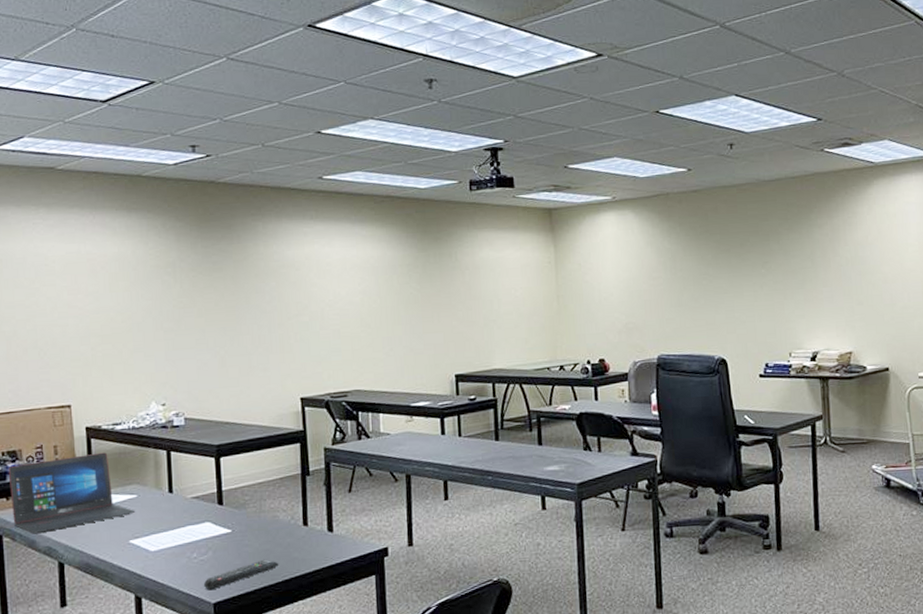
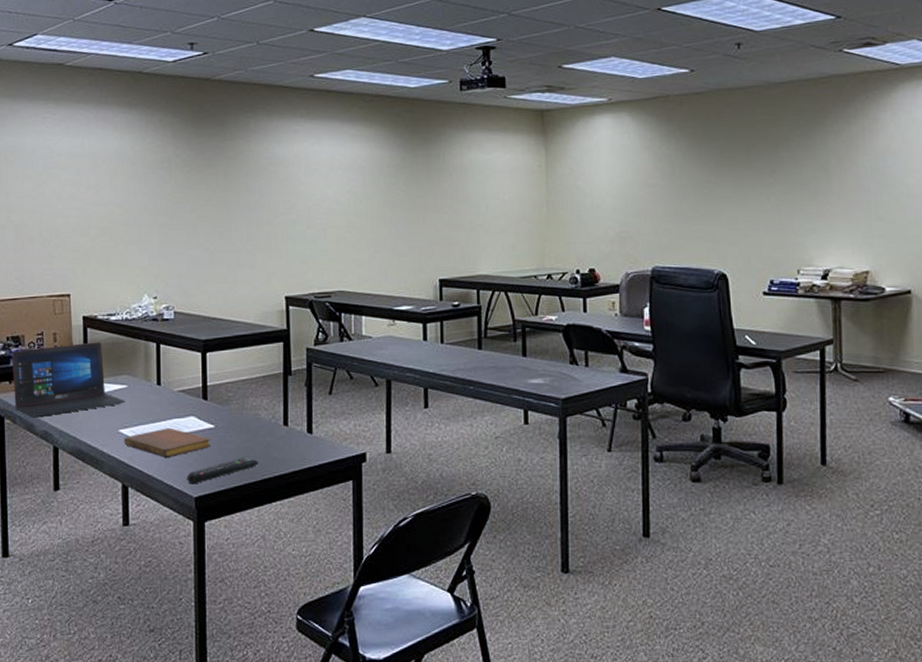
notebook: none [135,535,228,566] -> present [124,428,211,457]

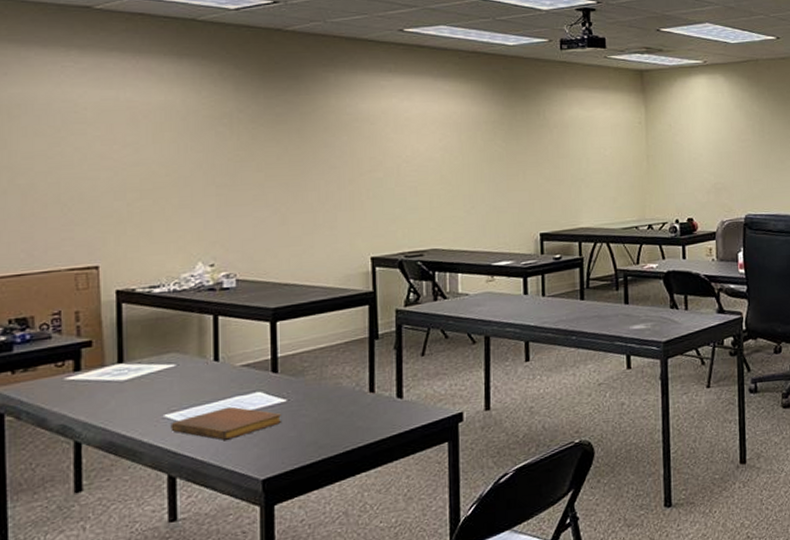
laptop: present [11,342,126,418] -> none [15,318,173,411]
remote control: present [187,457,259,484] -> none [252,429,341,466]

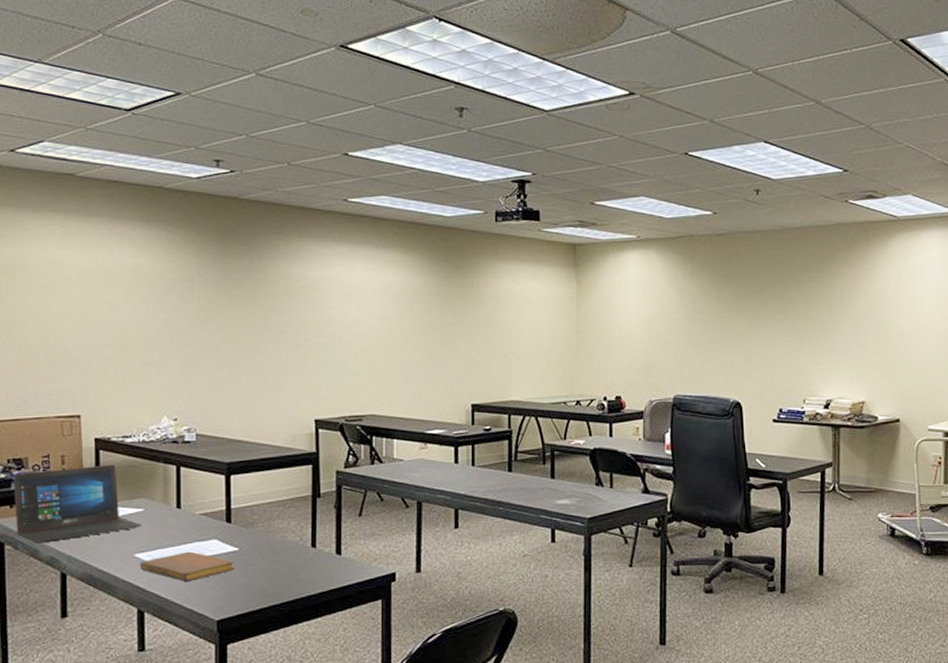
laptop: none [15,318,173,411] -> present [13,464,142,543]

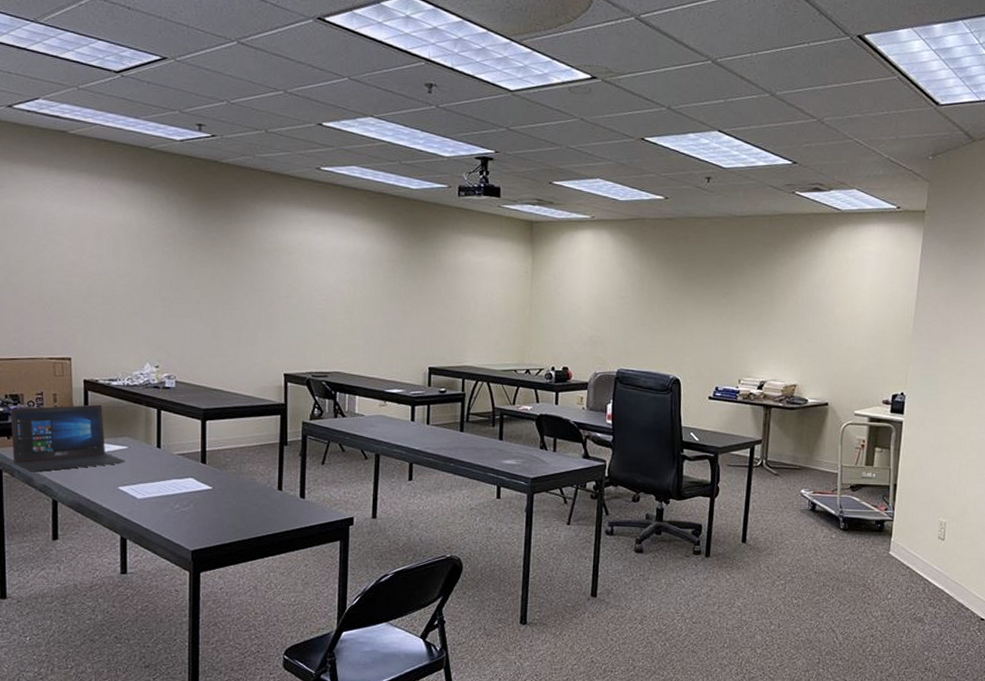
notebook: present [140,551,235,581] -> none [123,487,209,514]

